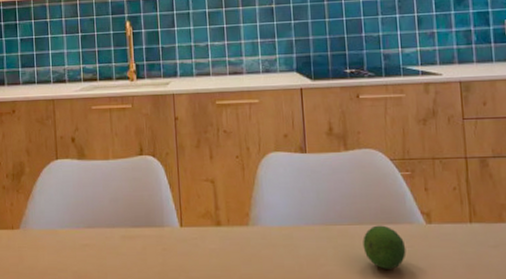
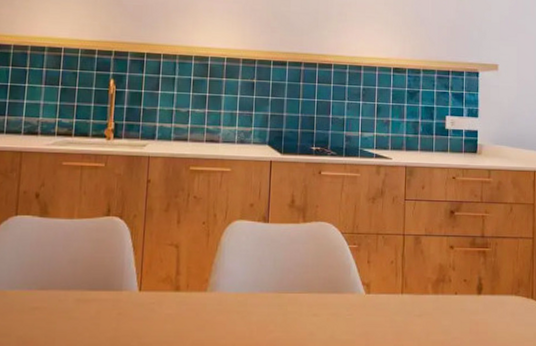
fruit: present [363,225,407,269] -> none [309,294,346,336]

